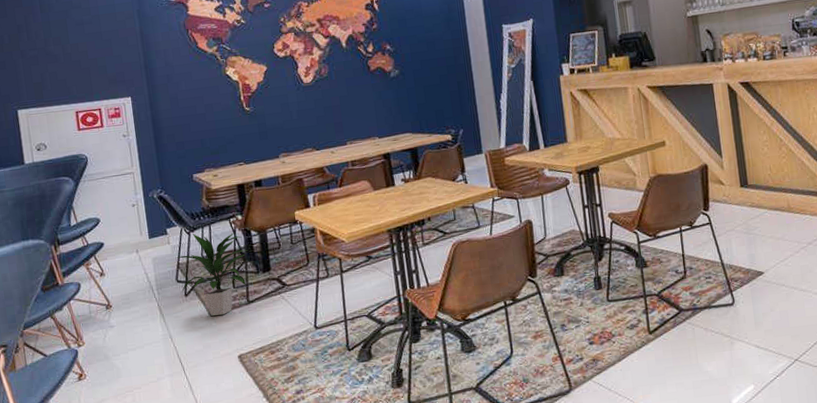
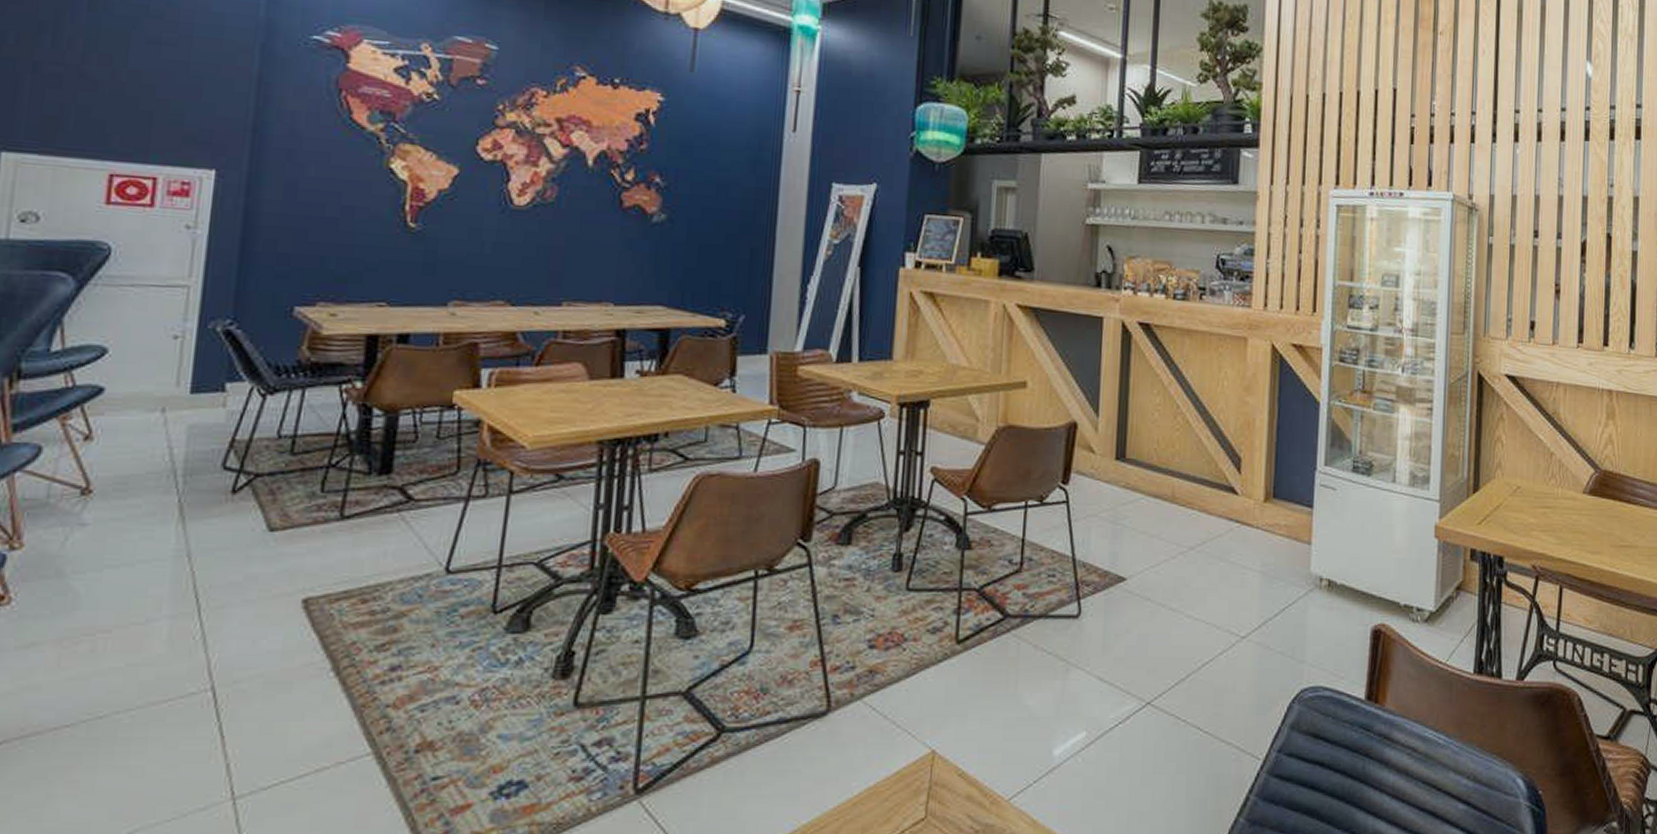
indoor plant: present [175,232,248,316] -> none [228,398,360,531]

